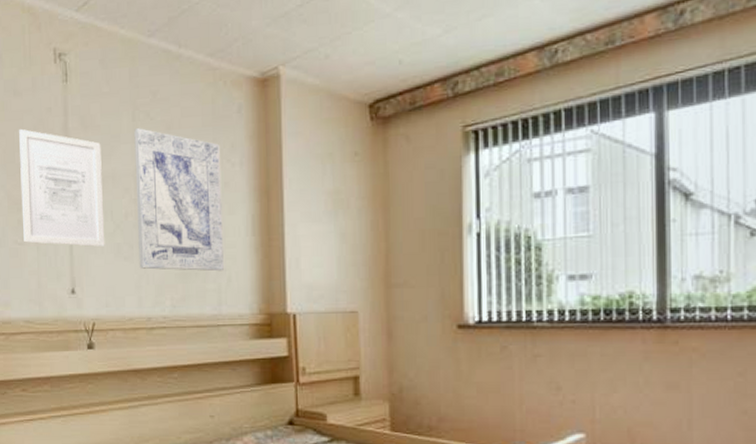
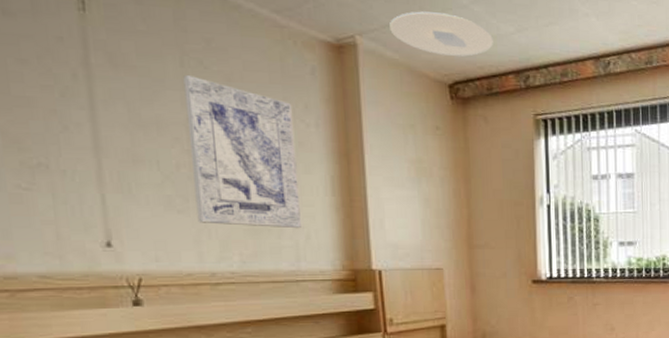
wall art: present [19,128,105,247] -> none [14,55,151,199]
ceiling light: none [311,26,418,73] -> present [390,11,493,57]

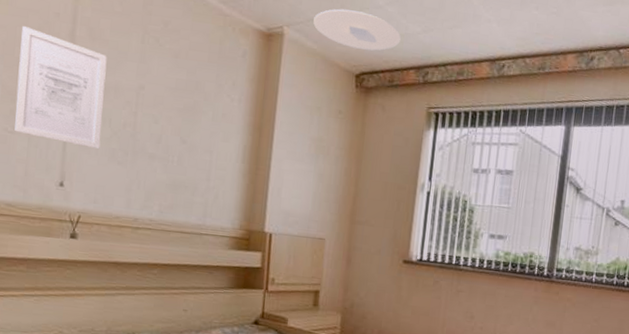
wall art: none [14,55,151,199] -> present [14,25,107,150]
wall art: present [183,75,301,229] -> none [132,50,222,189]

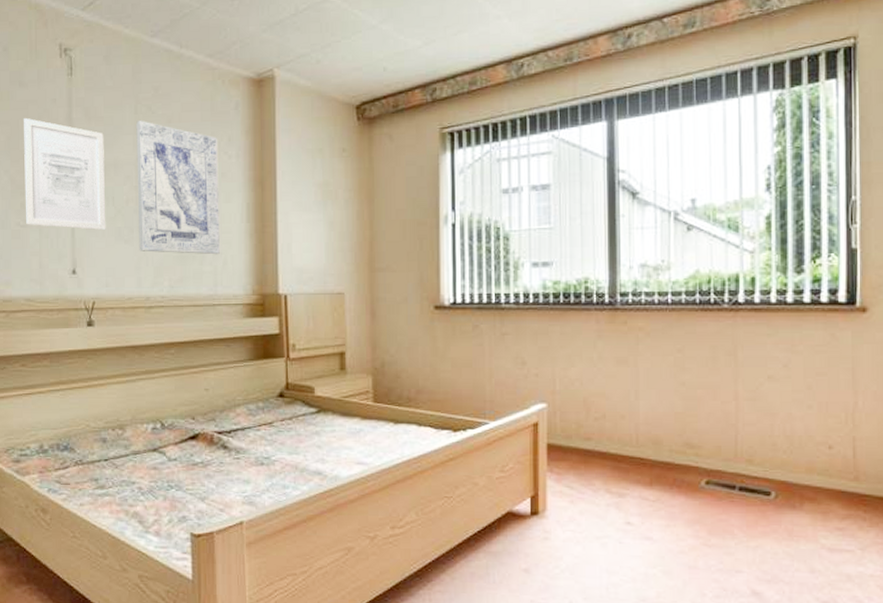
wall art: none [132,50,222,189] -> present [136,121,220,255]
ceiling light: present [313,8,401,51] -> none [304,36,400,78]

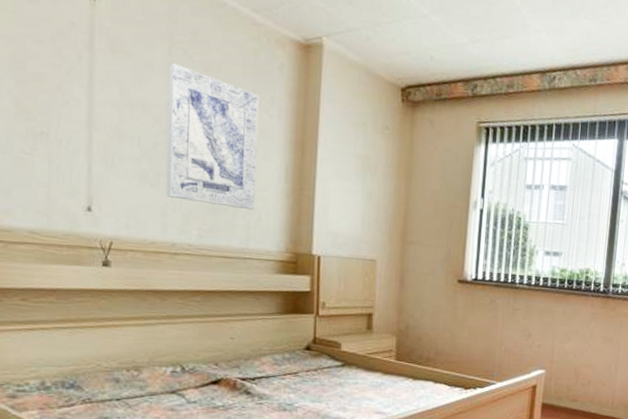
wall art: present [24,117,106,231] -> none [32,36,131,171]

